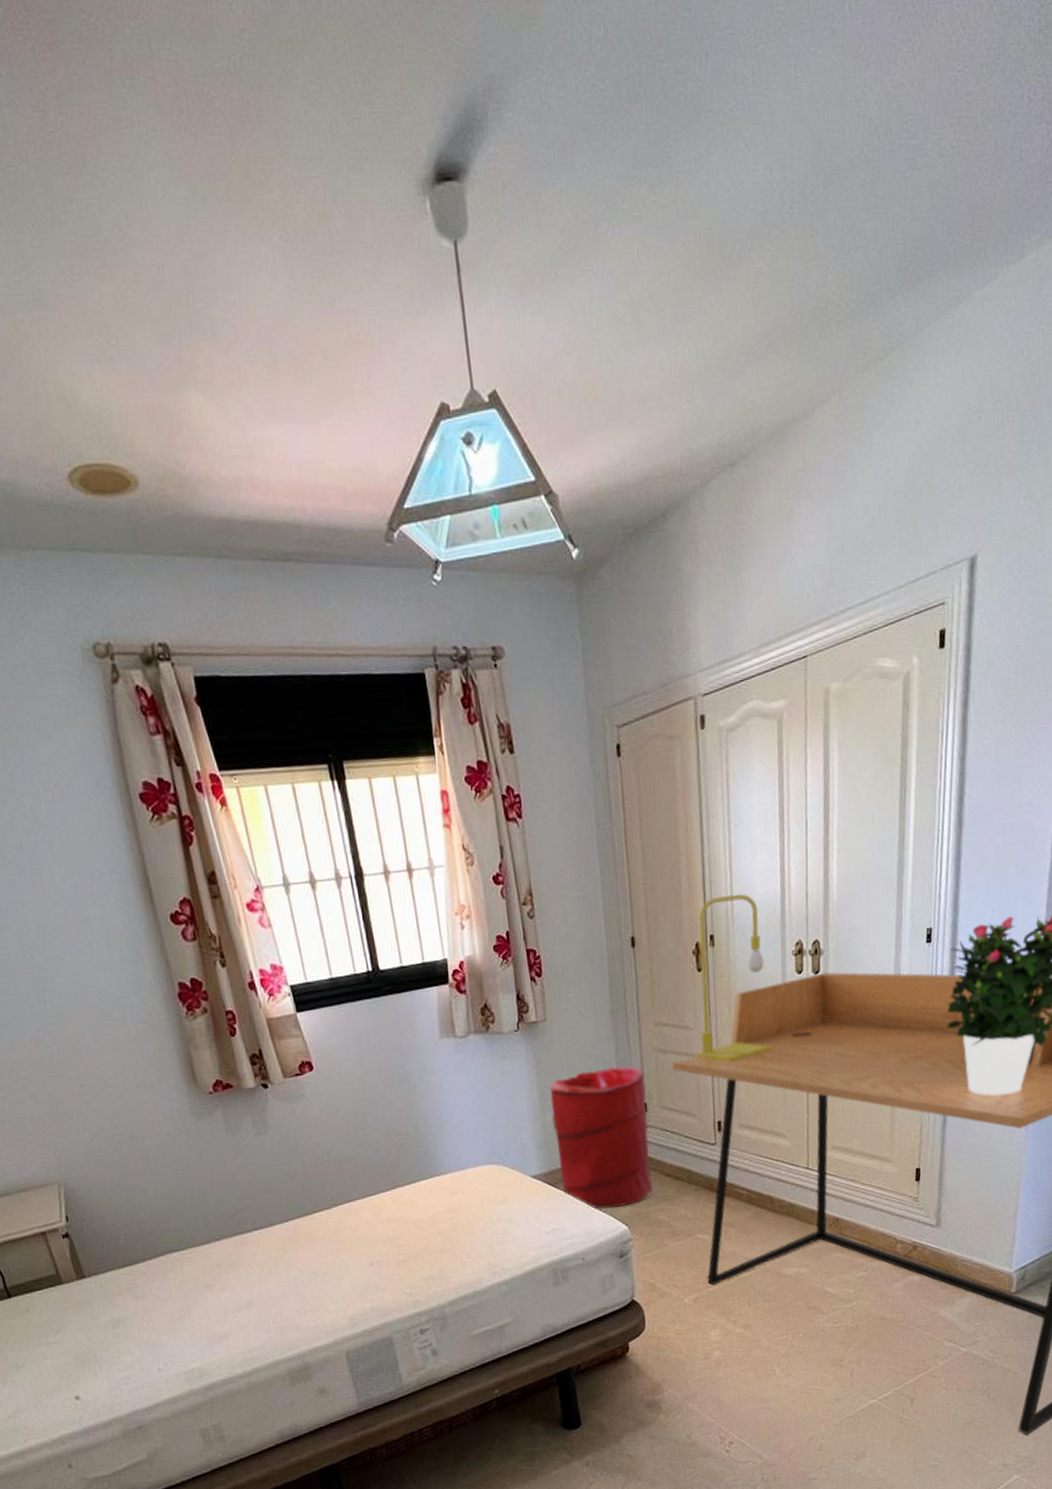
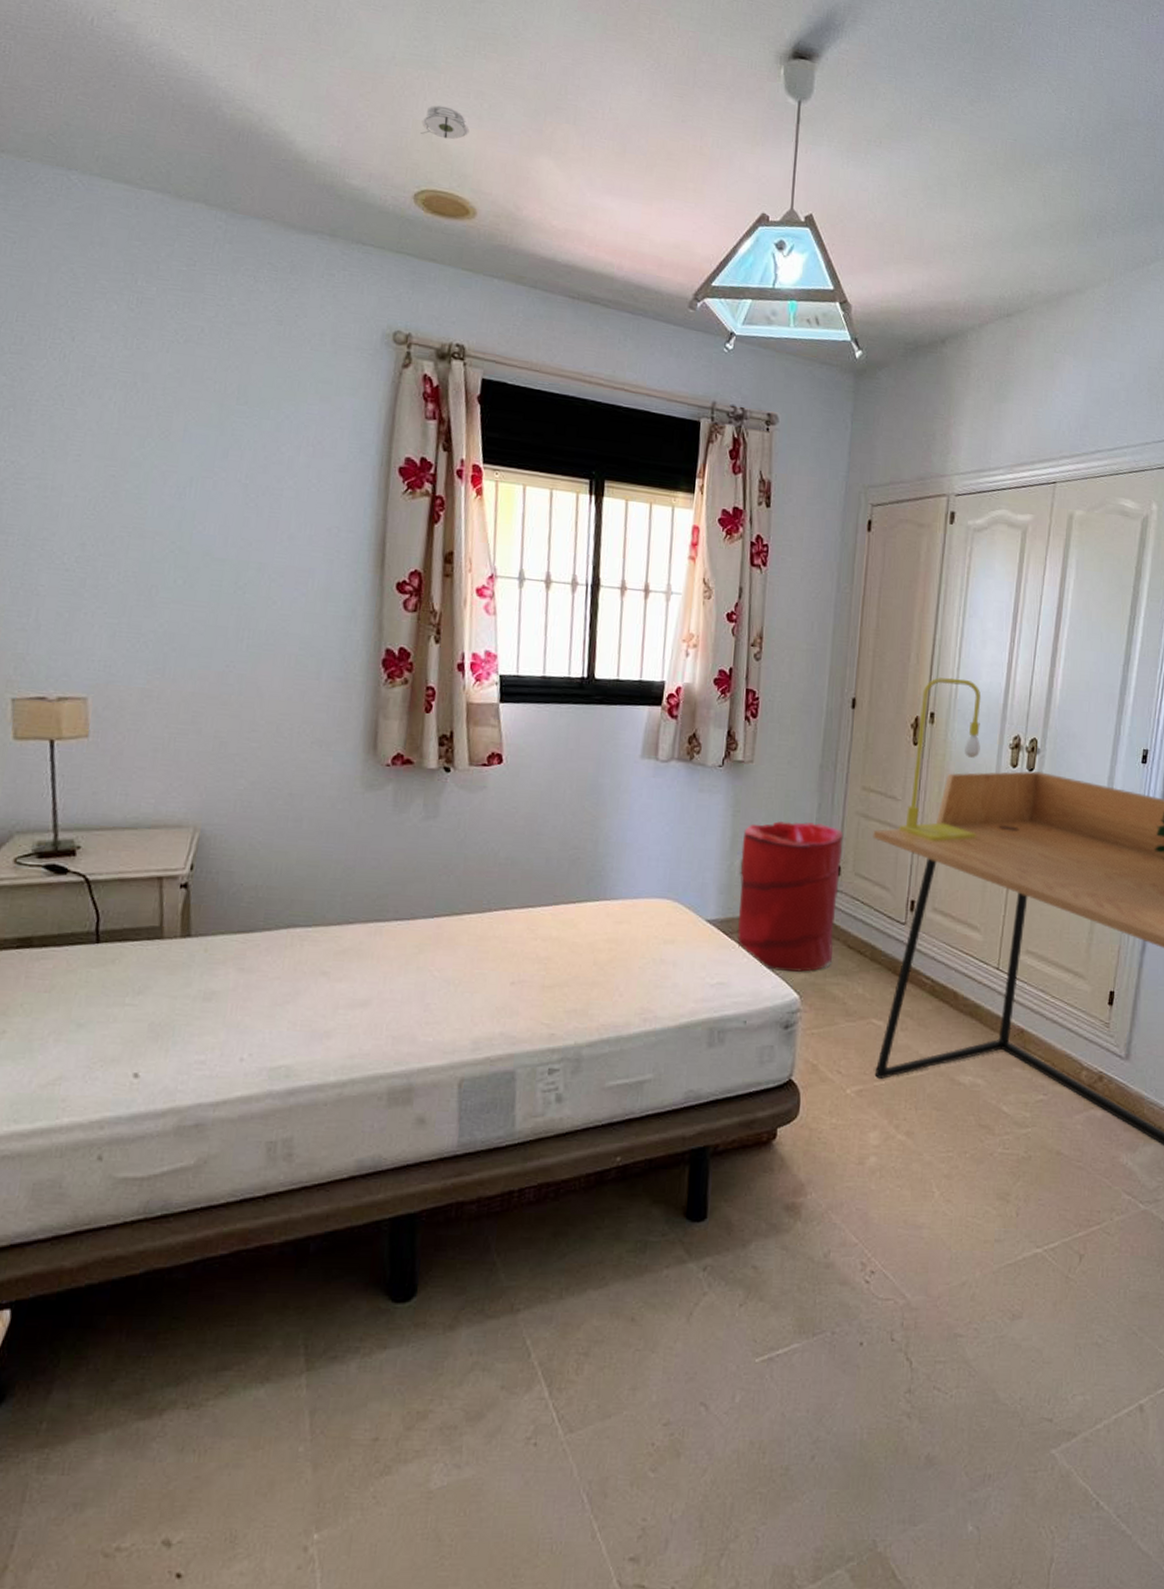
smoke detector: none [50,353,104,397] -> present [420,104,469,140]

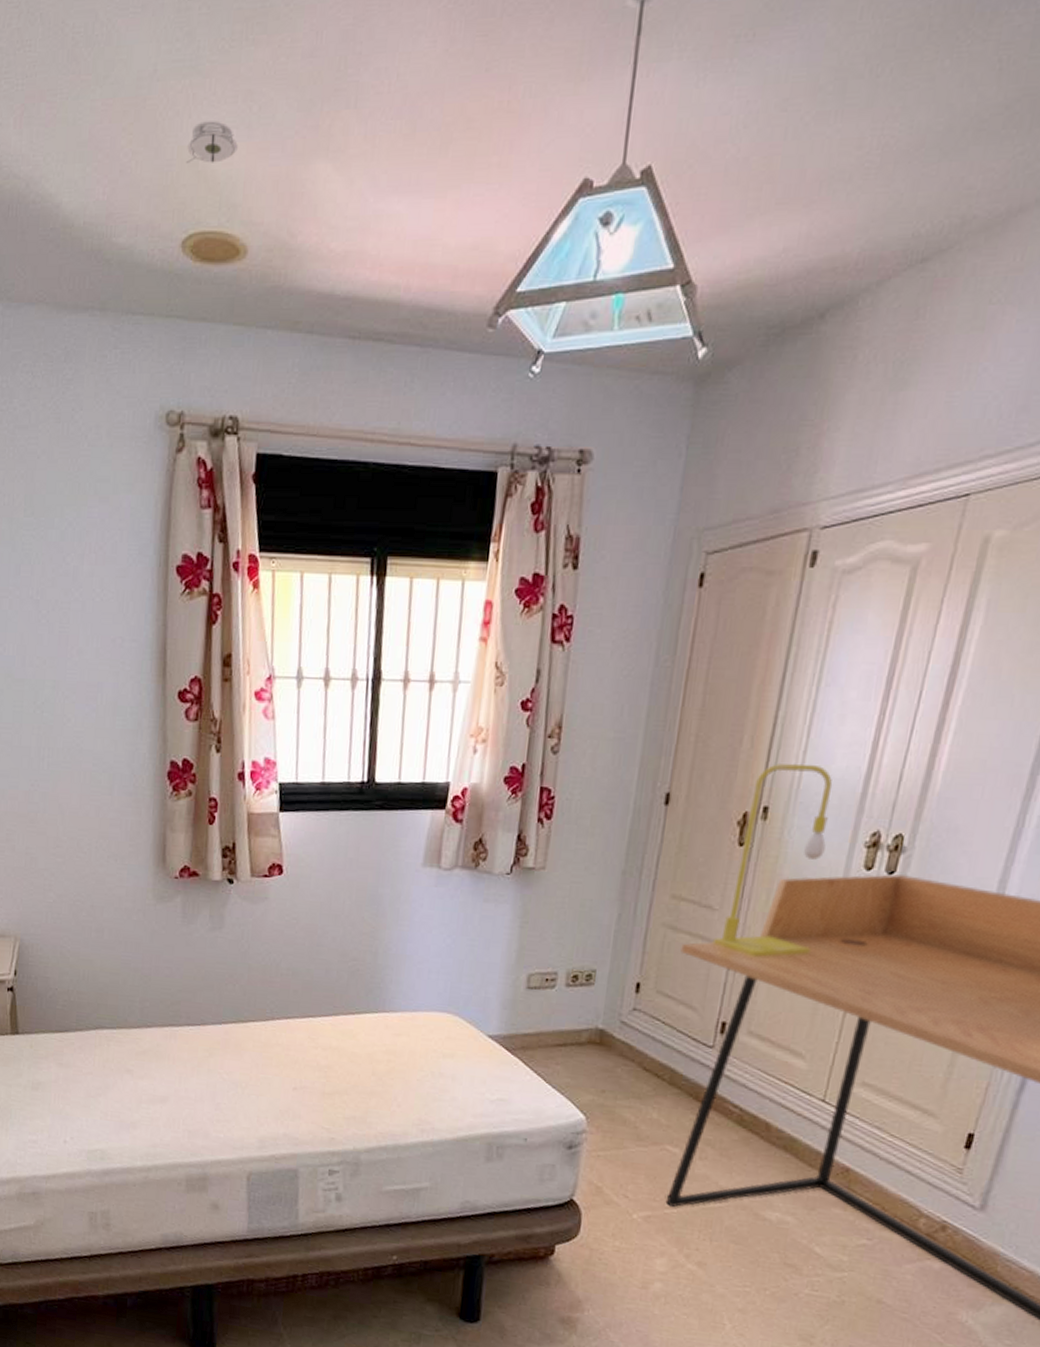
laundry hamper: present [738,821,844,972] -> none [521,933,646,1093]

